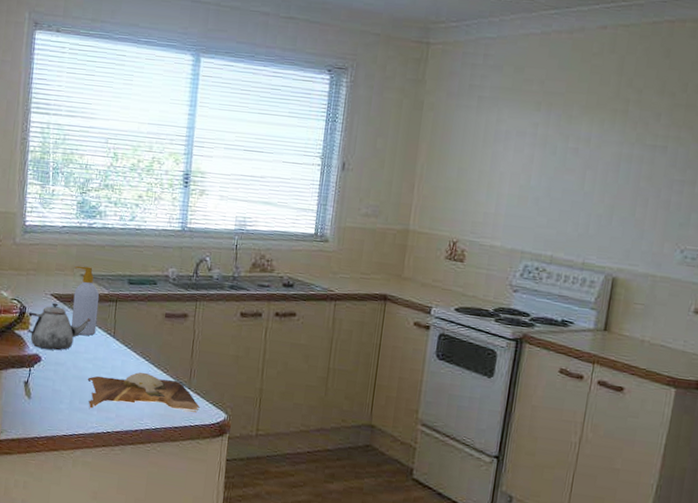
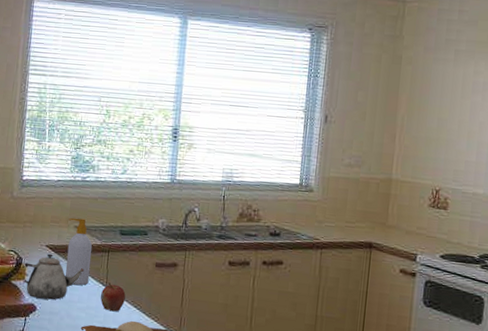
fruit: none [107,333,134,363] -> present [100,282,126,312]

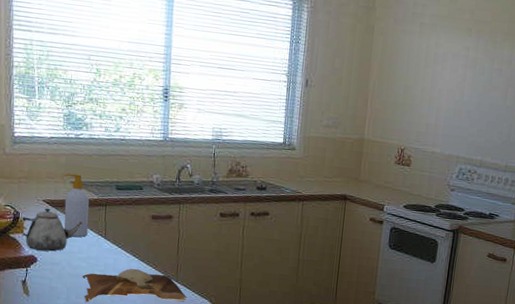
fruit: present [100,282,126,312] -> none [99,234,124,261]

